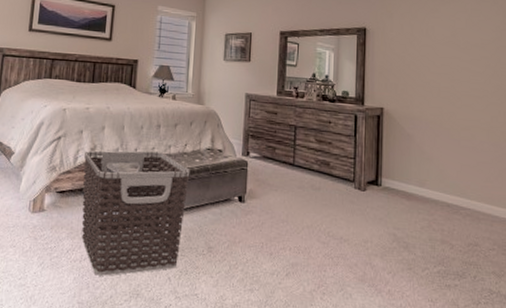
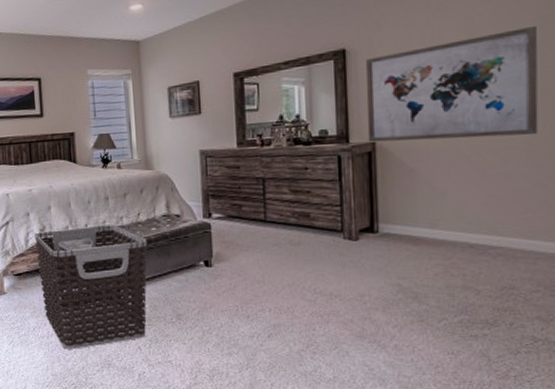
wall art: none [378,35,496,120] -> present [366,25,539,143]

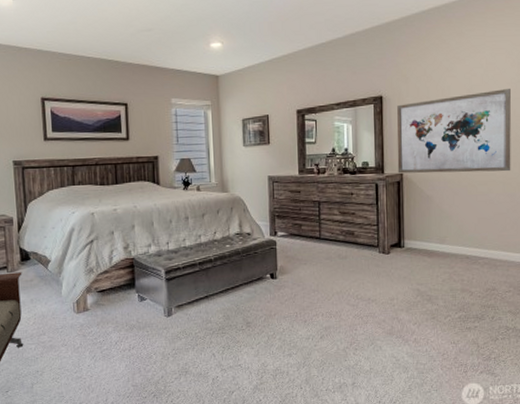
clothes hamper: present [35,225,147,349] -> none [119,242,222,360]

